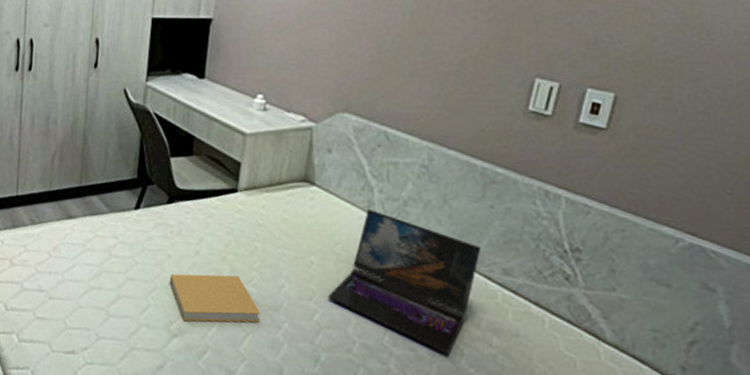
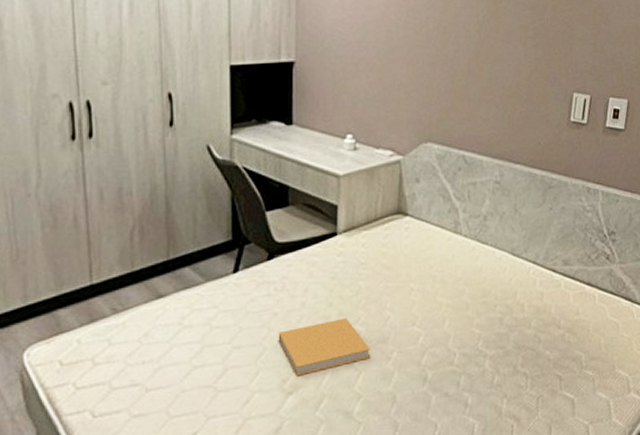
laptop: present [328,209,482,354] -> none [429,229,547,344]

